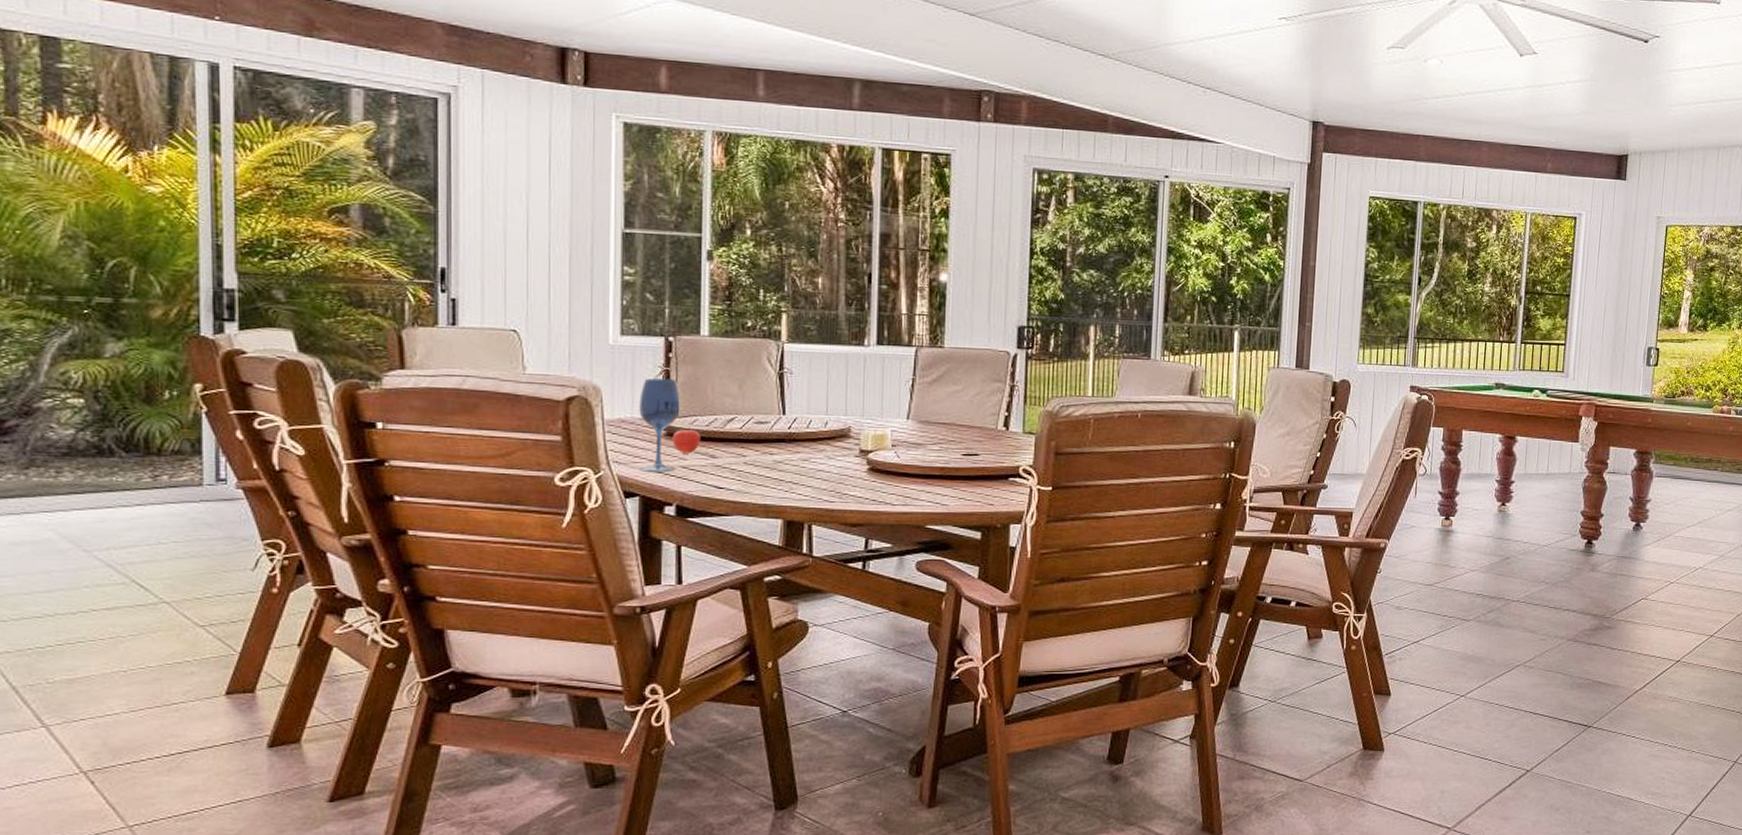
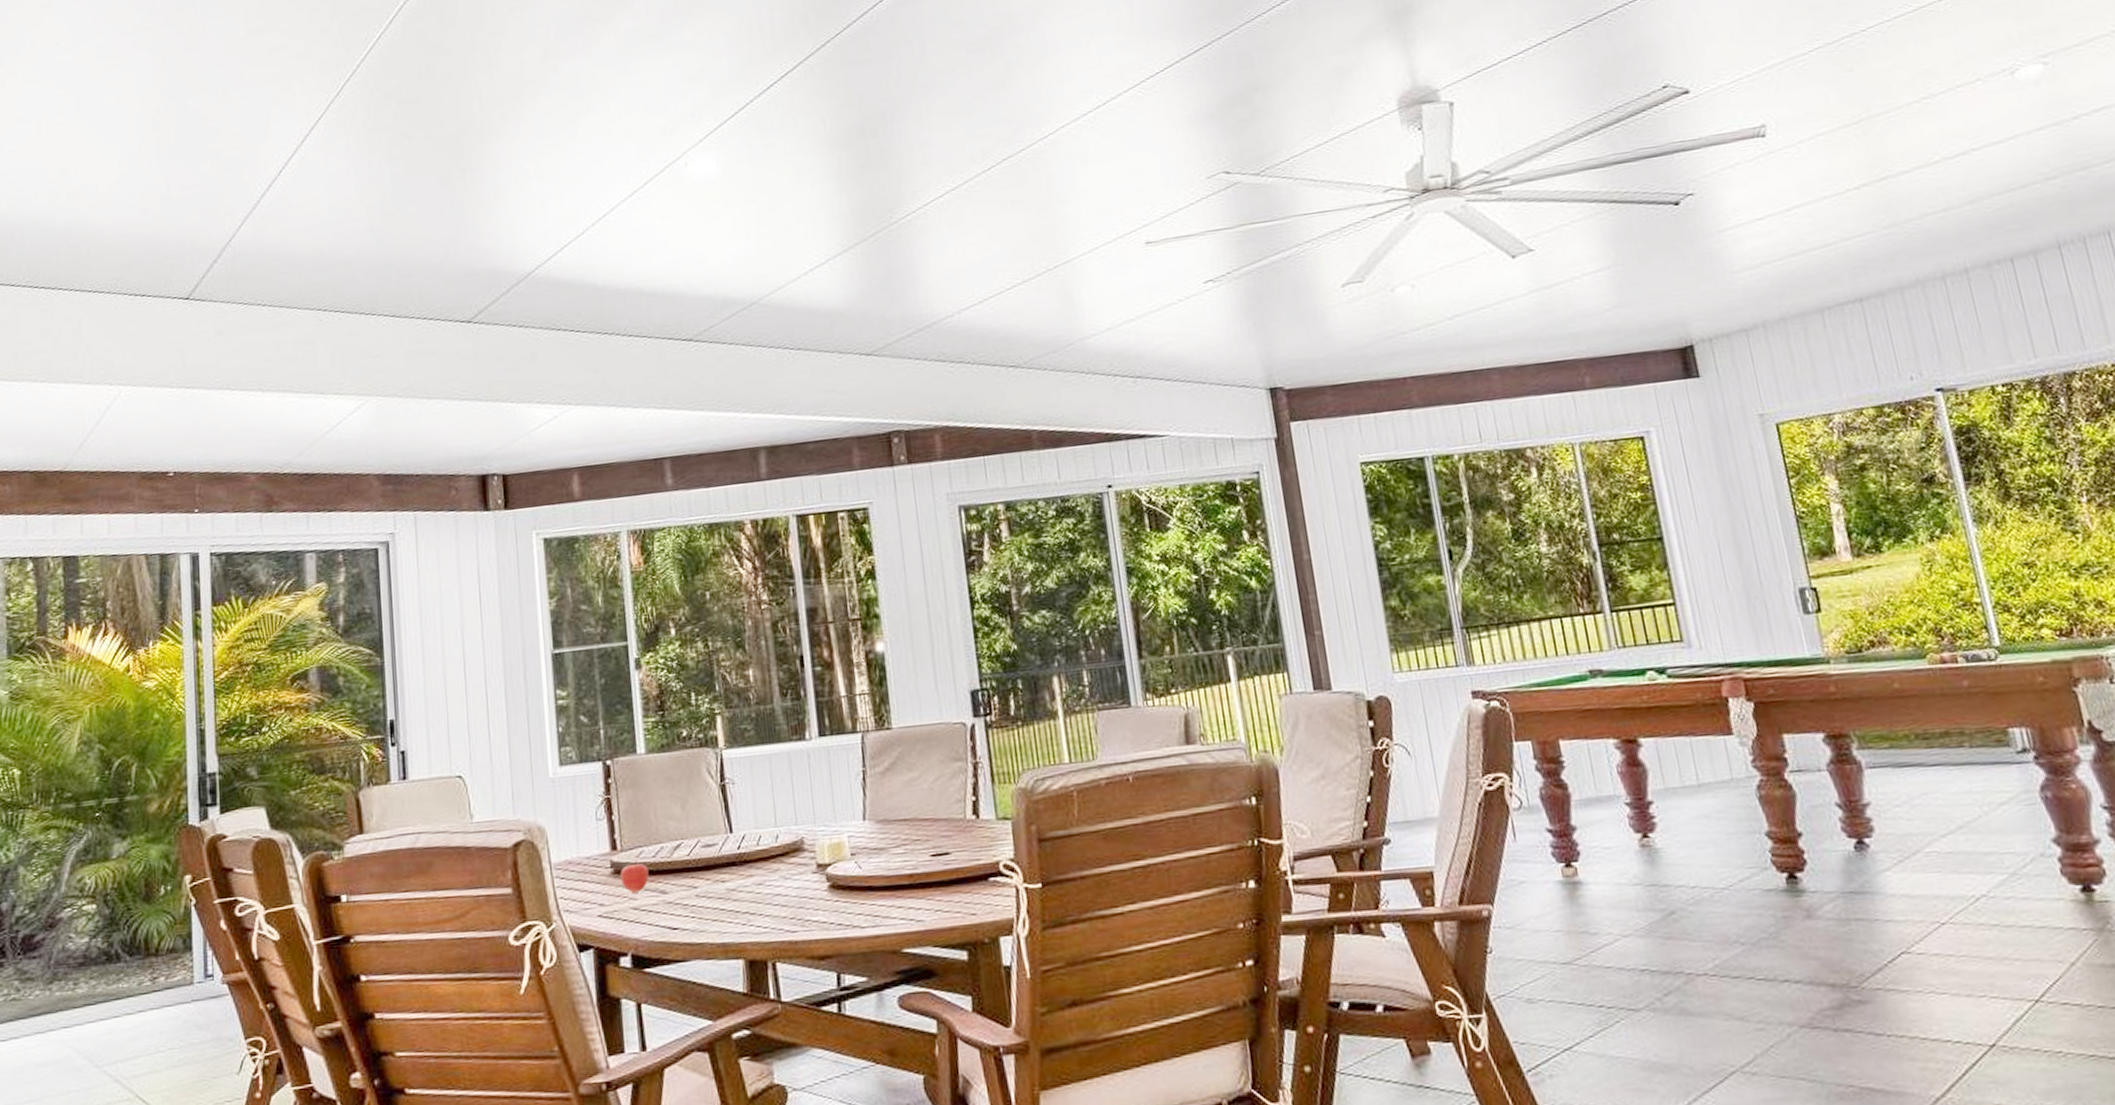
wineglass: present [639,378,680,474] -> none [583,808,628,920]

